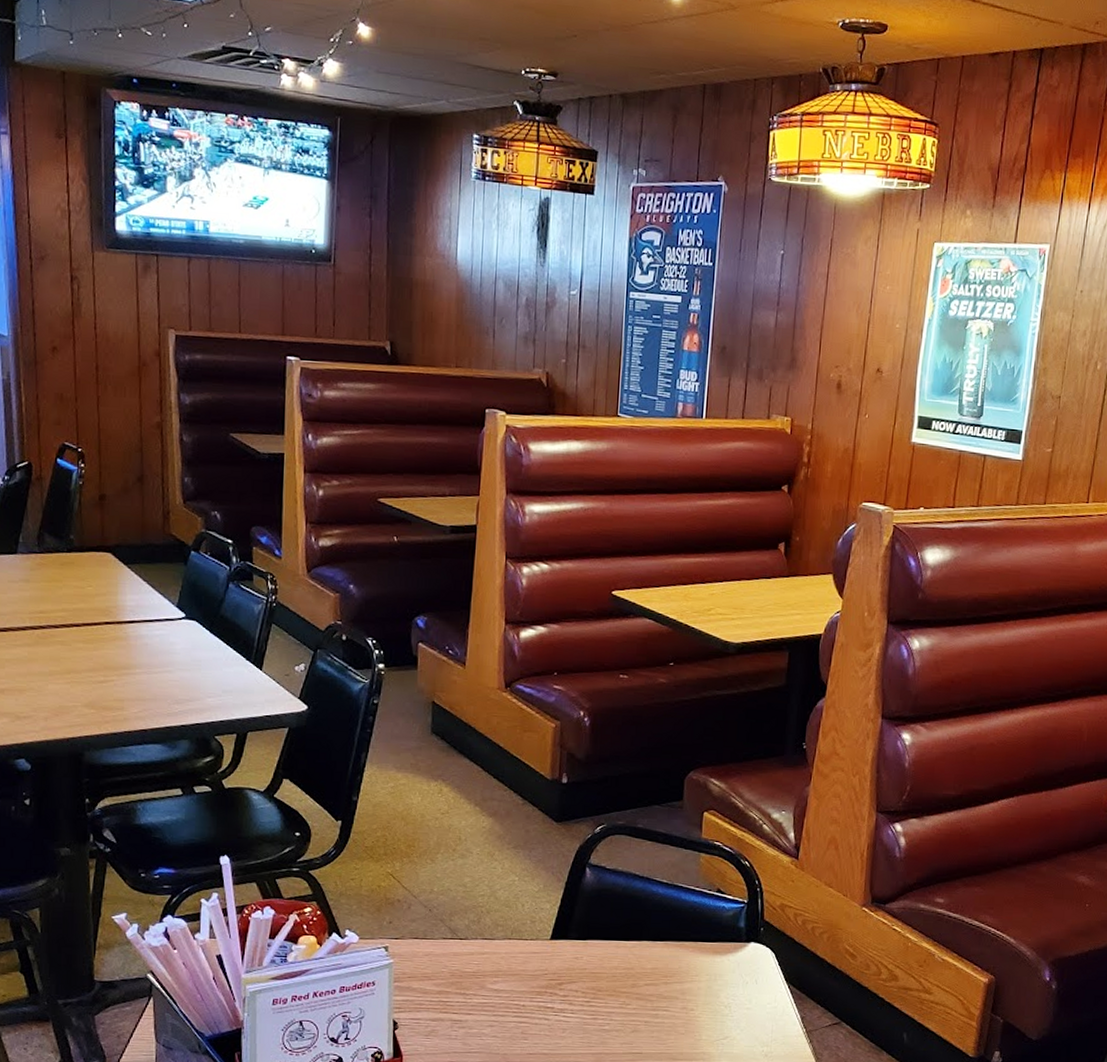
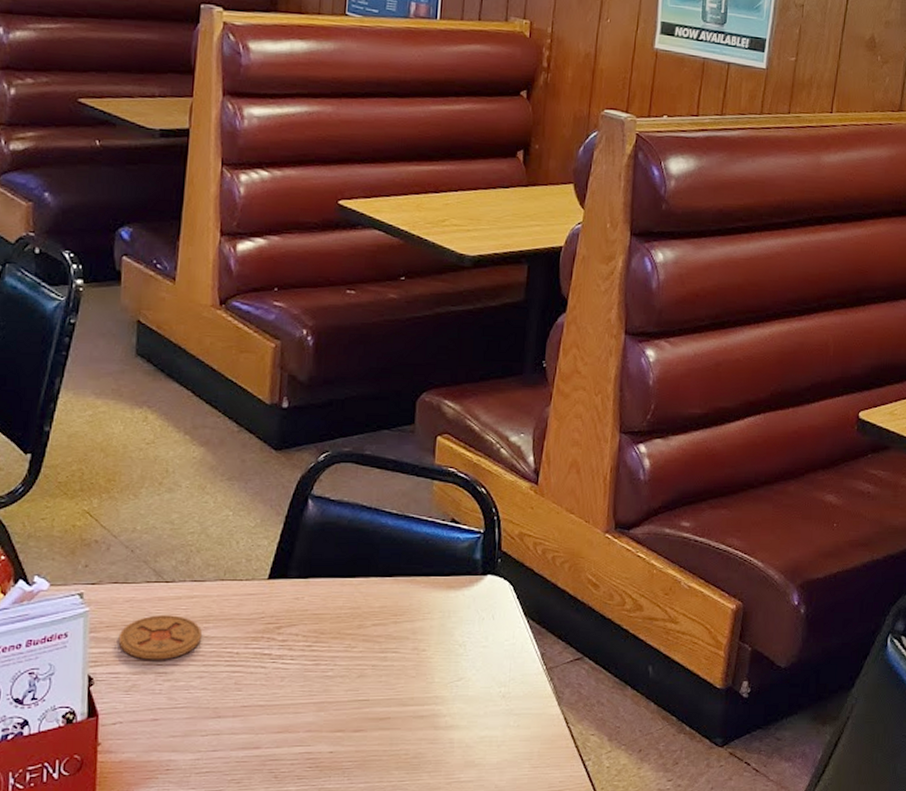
coaster: none [419,968,493,1009] -> present [118,615,203,660]

